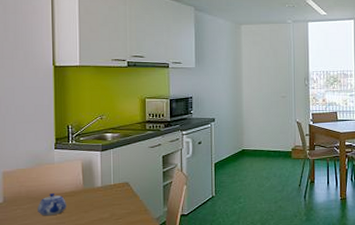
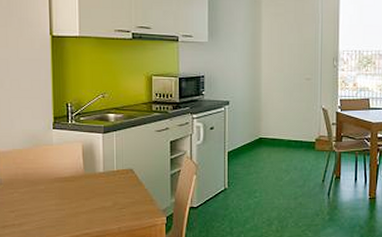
teapot: present [38,192,66,216] -> none [35,176,66,202]

